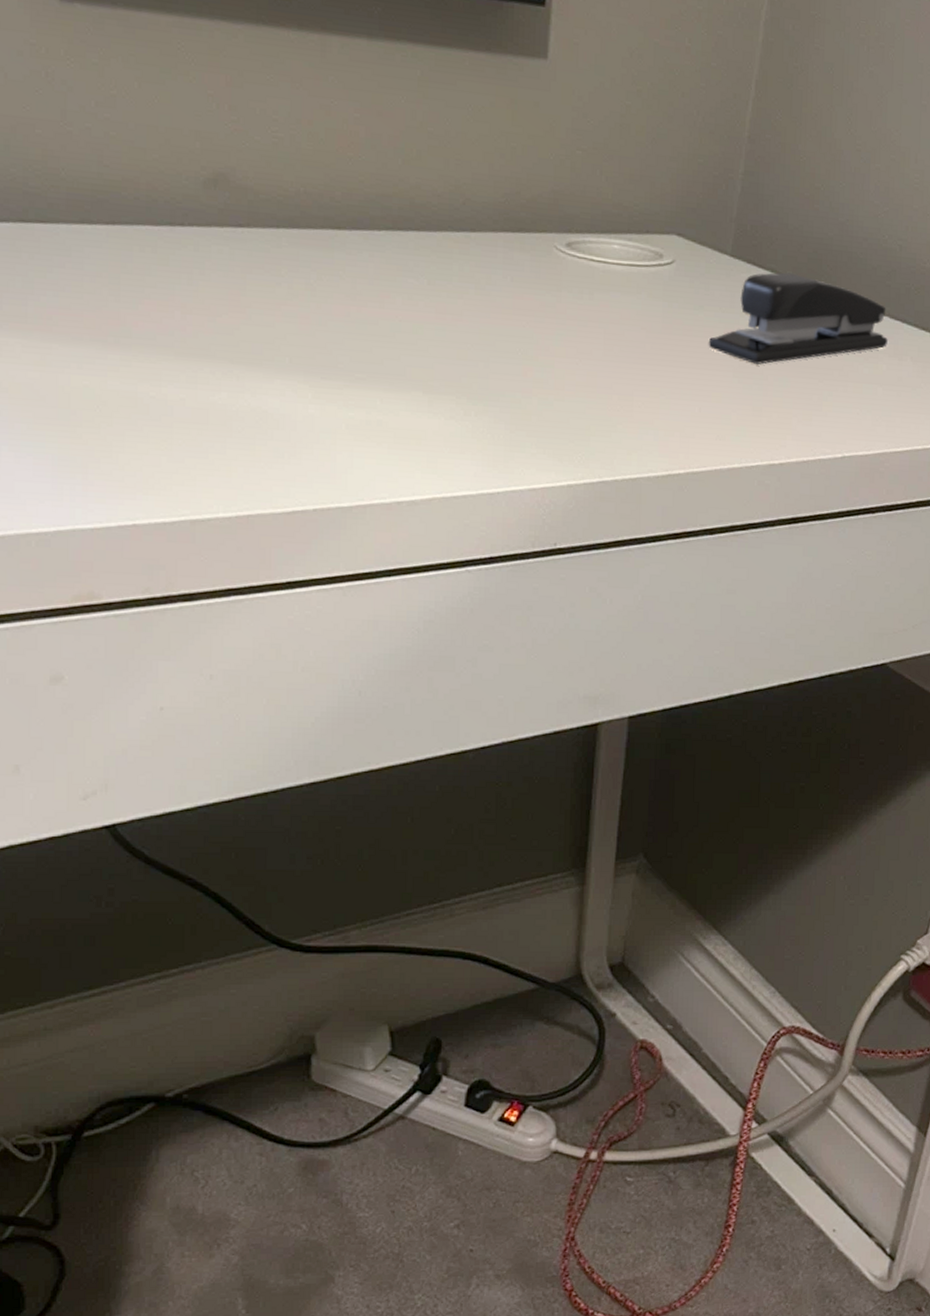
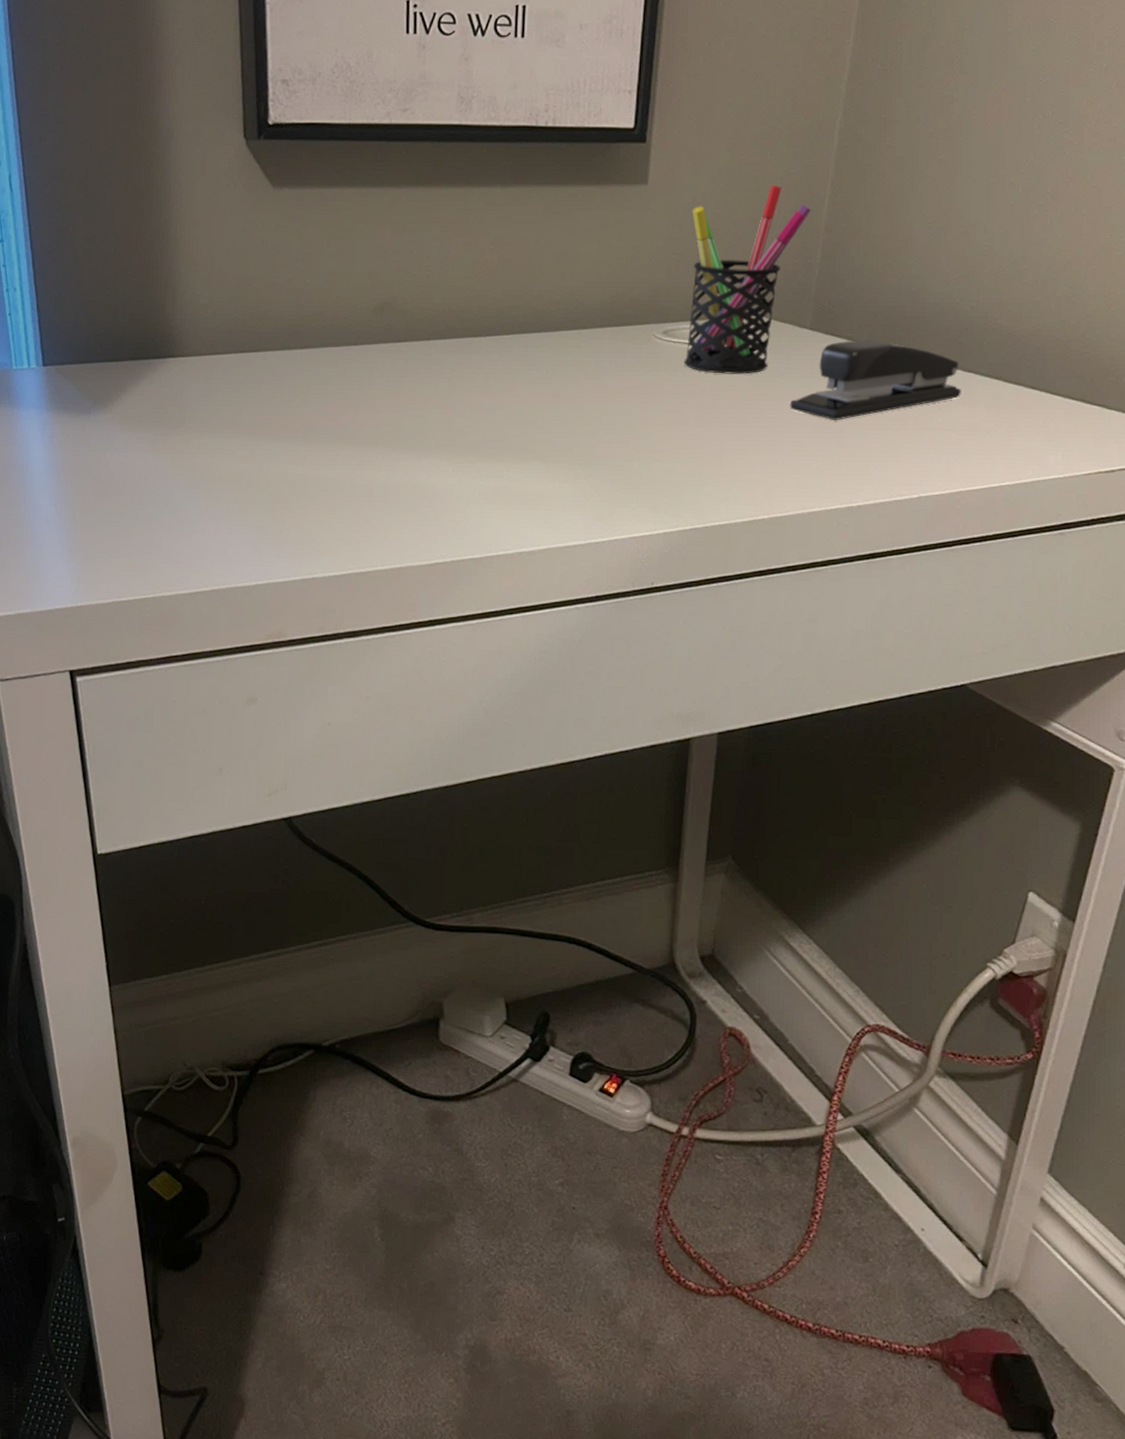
pen holder: none [590,78,733,303] -> present [684,185,811,374]

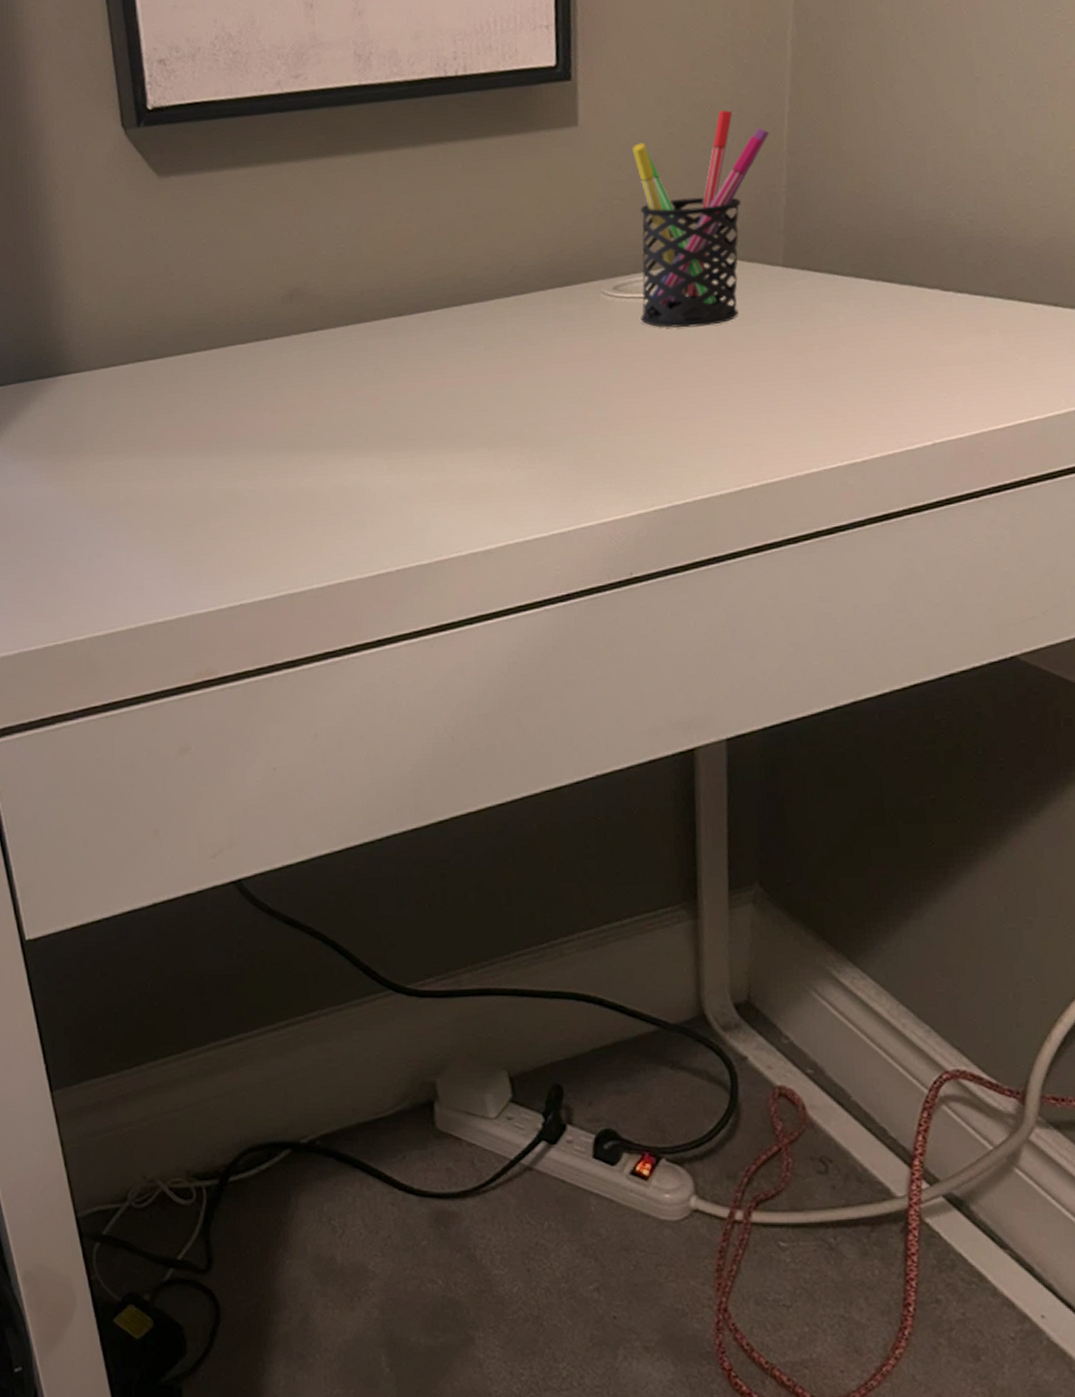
stapler: present [789,339,961,420] -> none [769,270,970,366]

